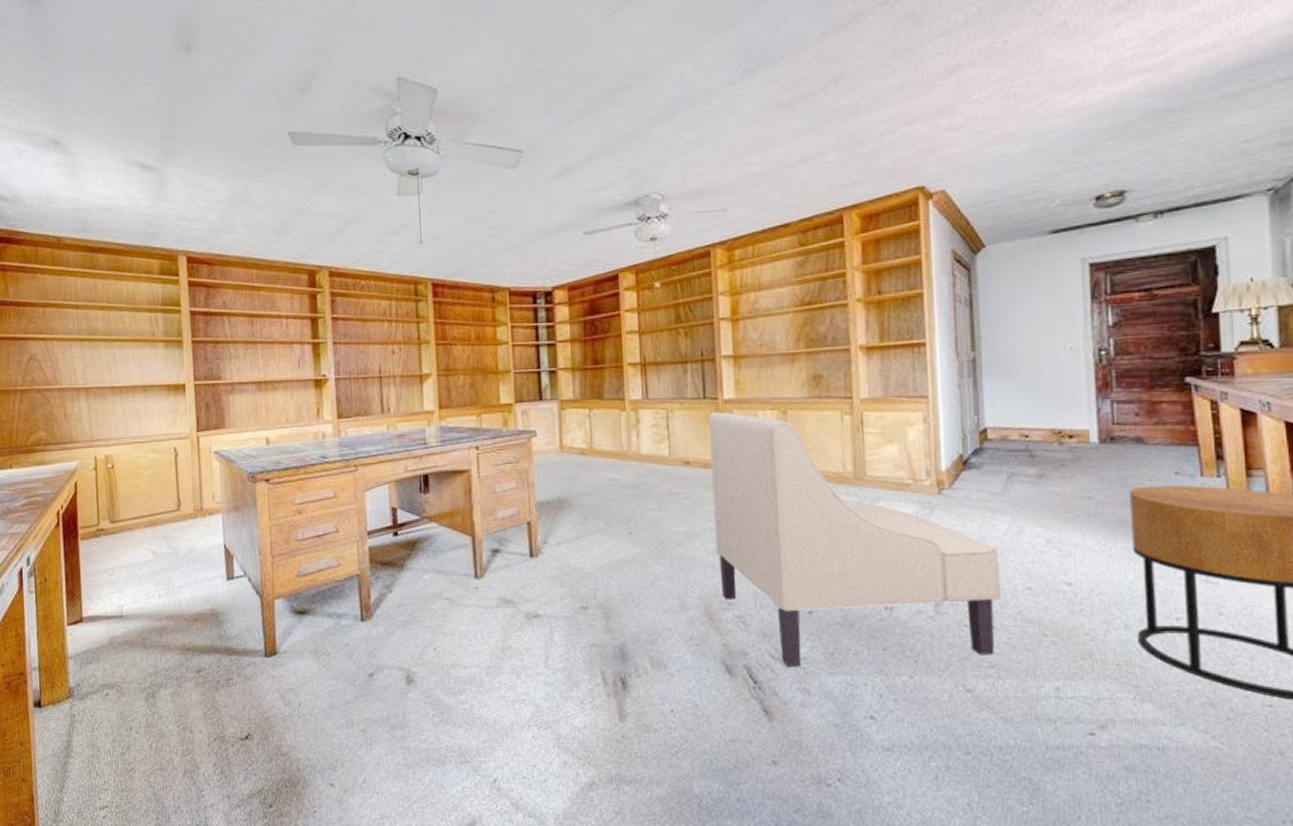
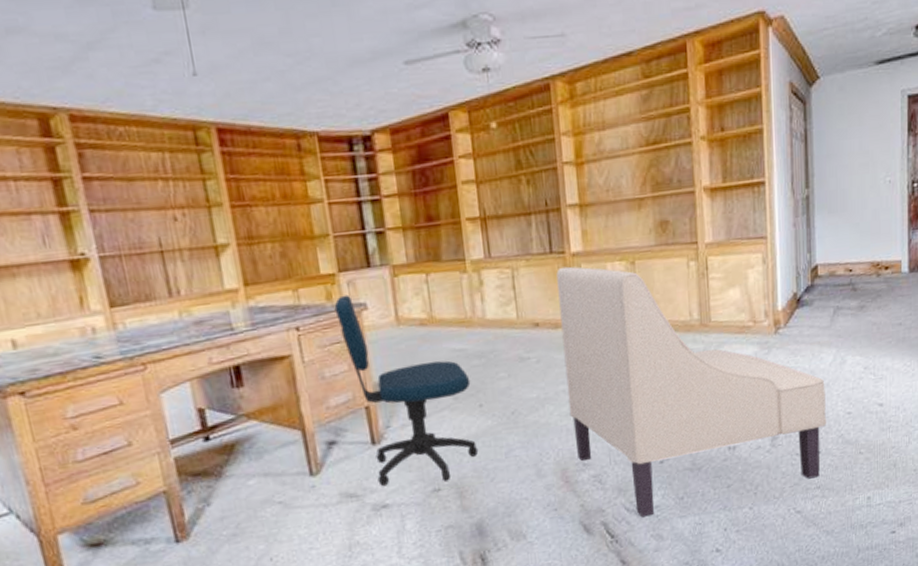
office chair: none [509,422,626,600] -> present [334,294,479,487]

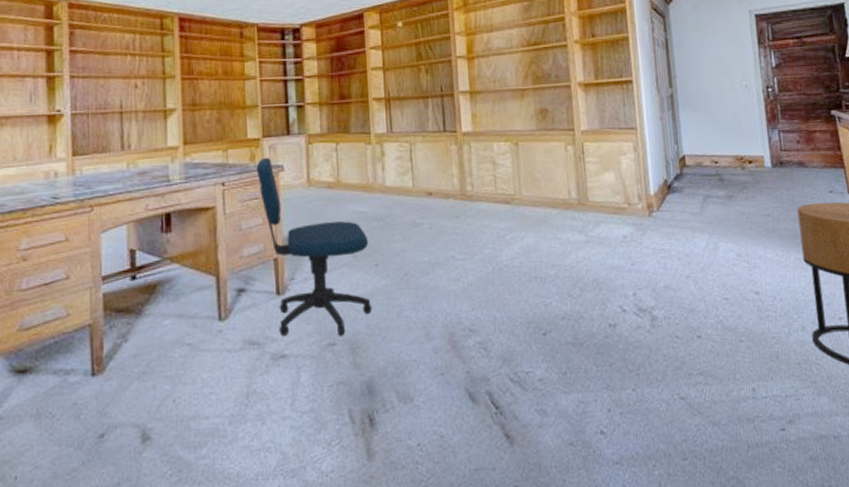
chair: present [556,266,827,518] -> none [449,144,705,390]

